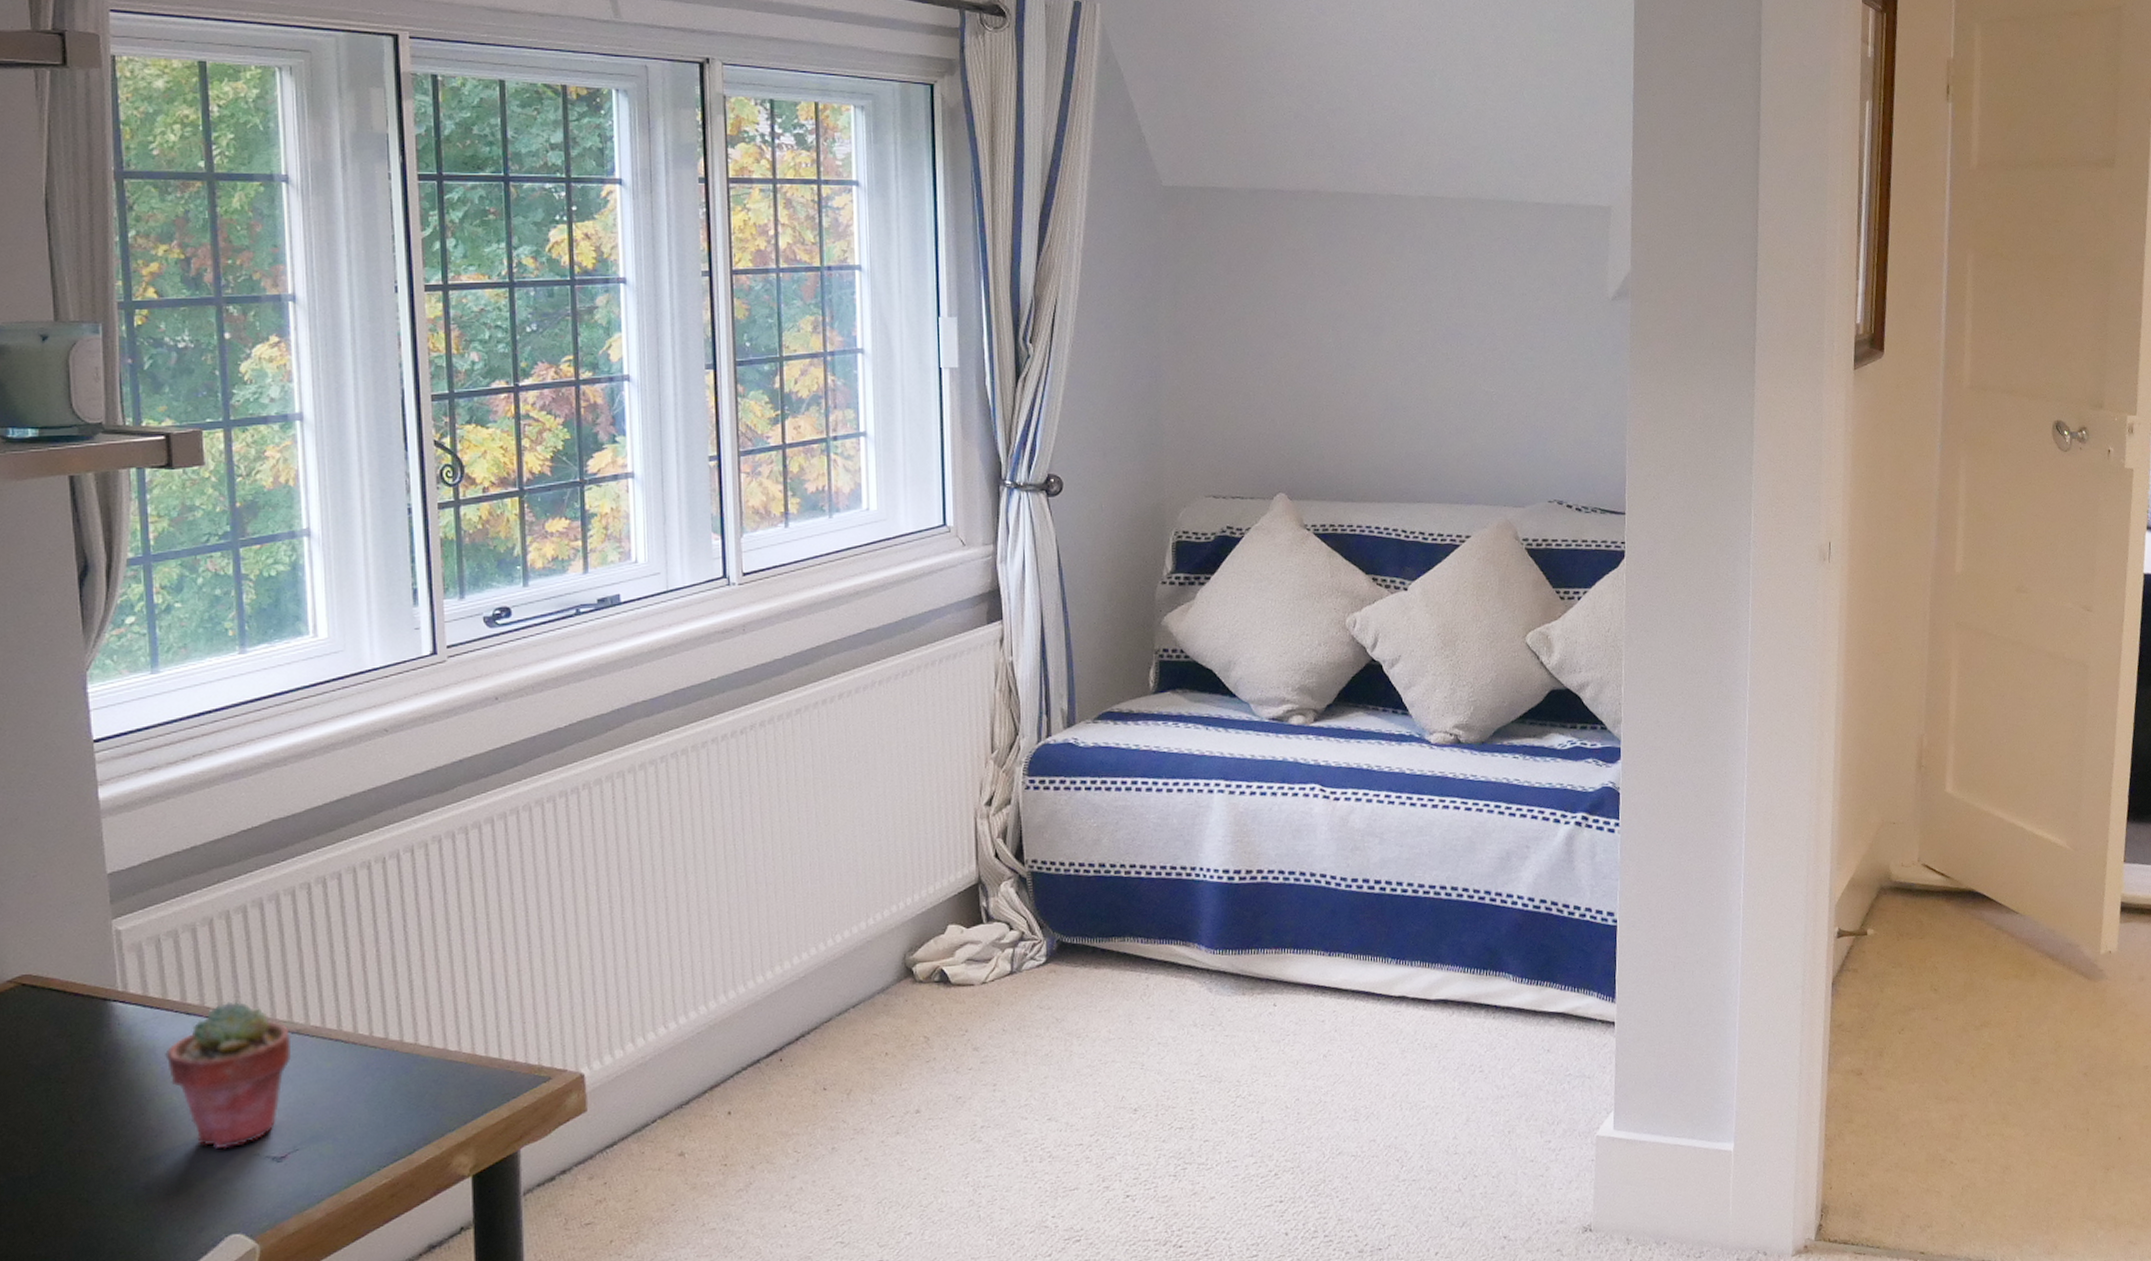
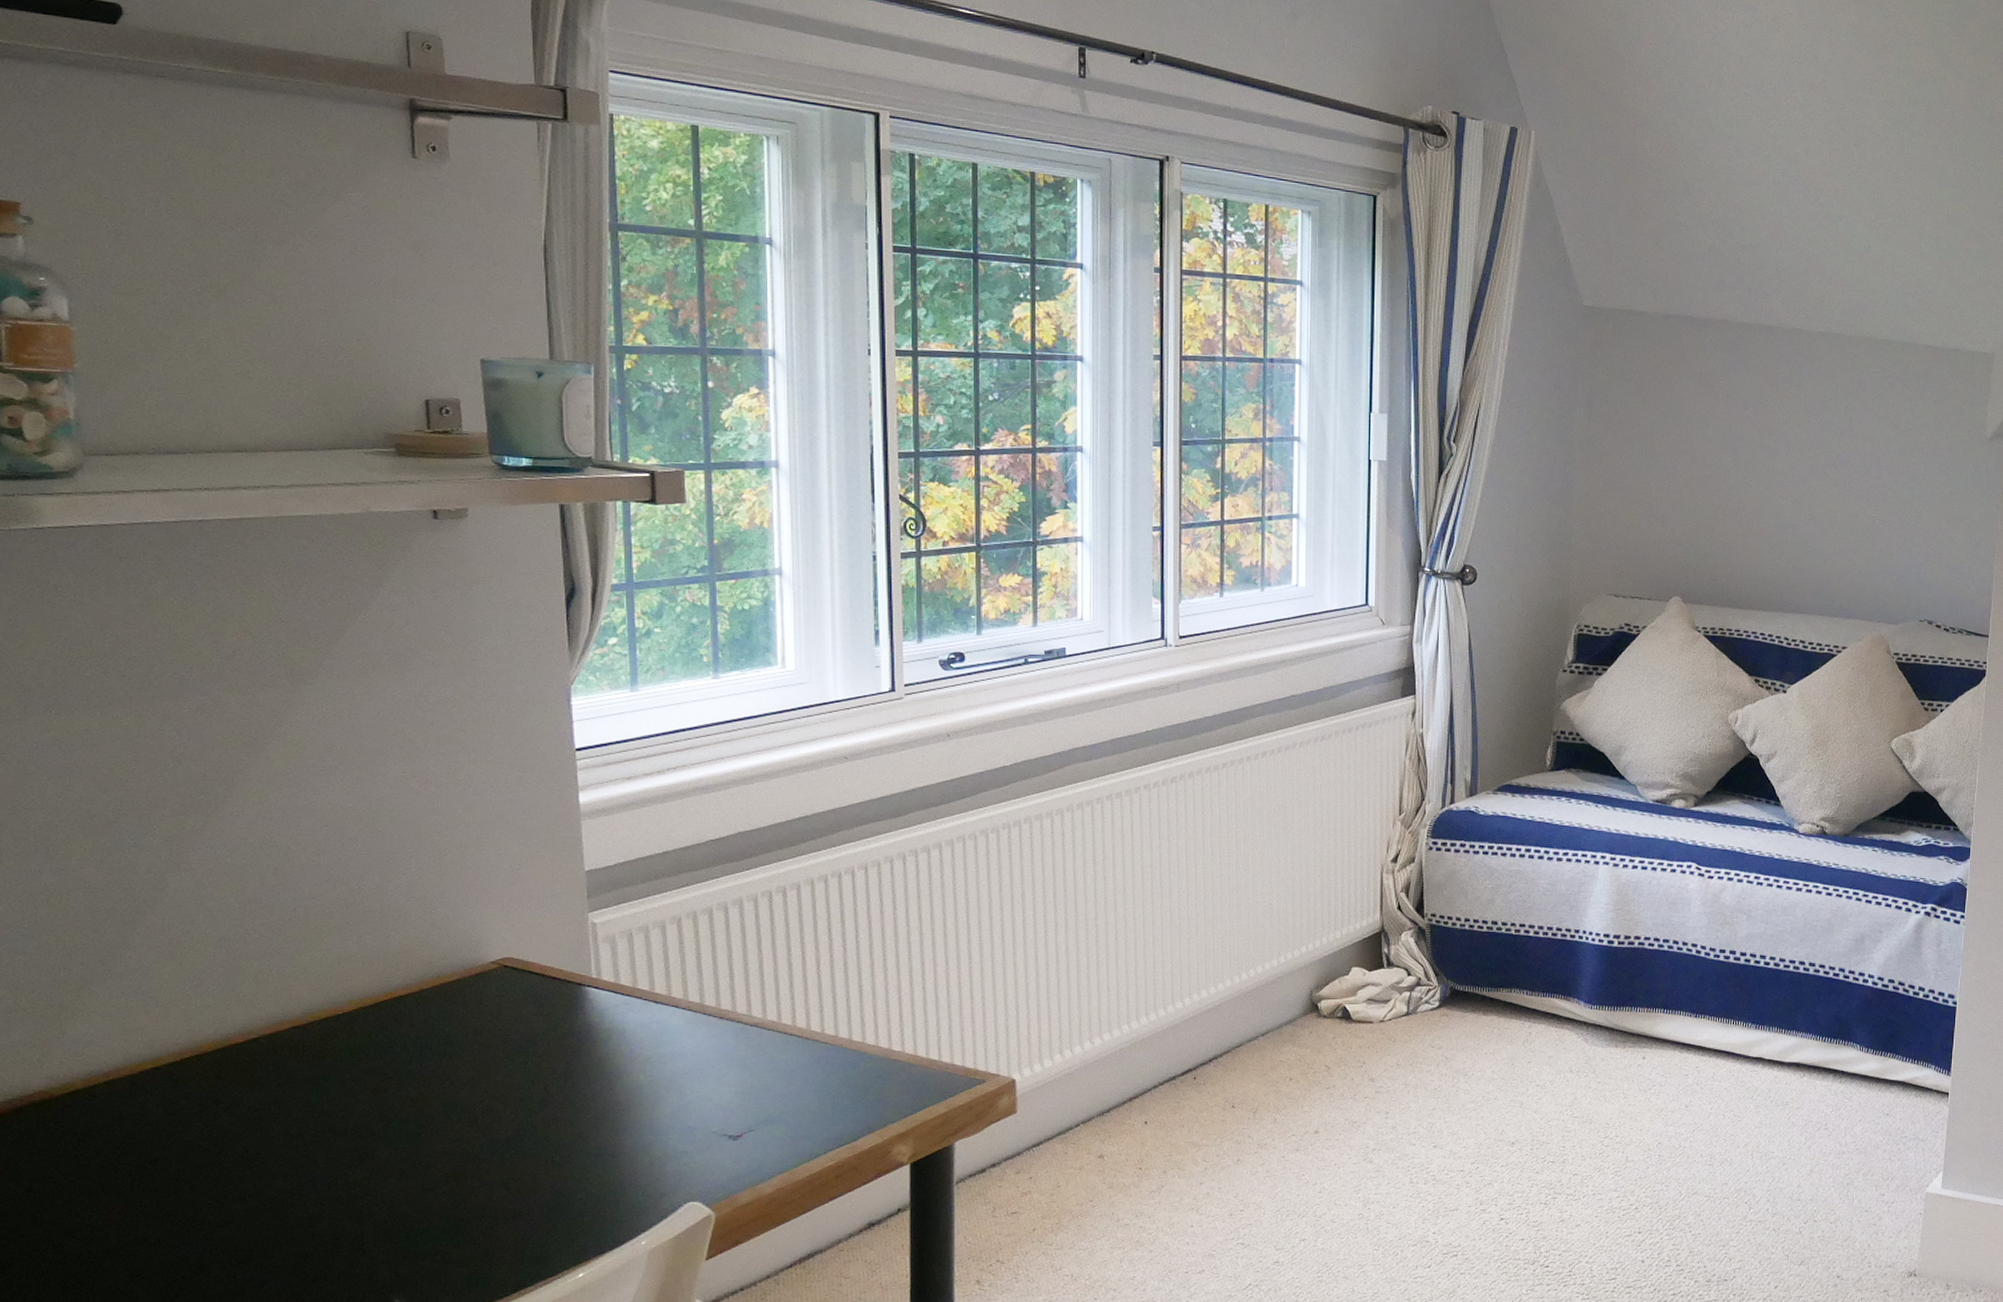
potted succulent: present [165,1001,292,1149] -> none [634,993,750,1126]

